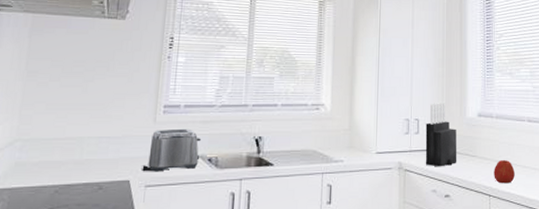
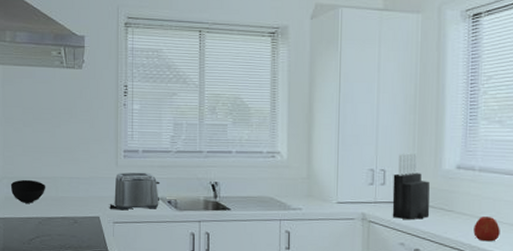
bowl: none [24,141,69,169] -> present [10,179,46,203]

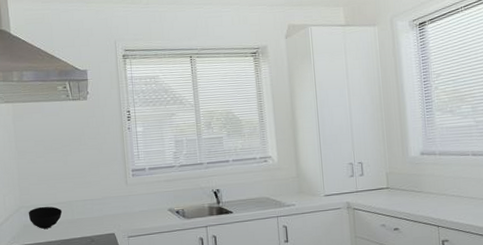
toaster: present [108,172,161,211] -> none [122,187,169,225]
knife block: present [392,152,430,221] -> none [369,144,404,204]
apple: present [473,217,500,242] -> none [440,193,463,215]

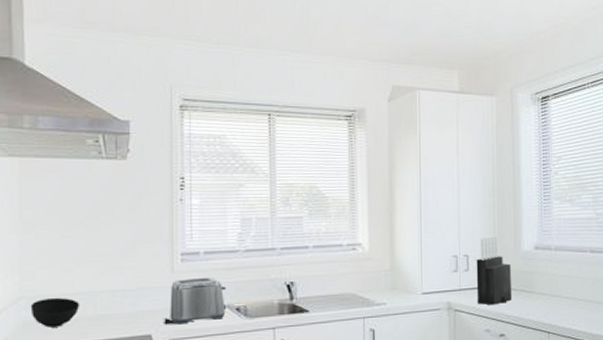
toaster: none [122,187,169,225] -> present [162,277,227,325]
knife block: none [369,144,404,204] -> present [476,235,513,305]

